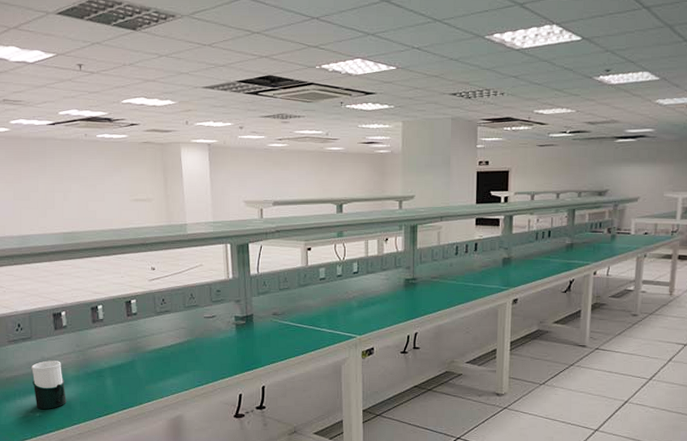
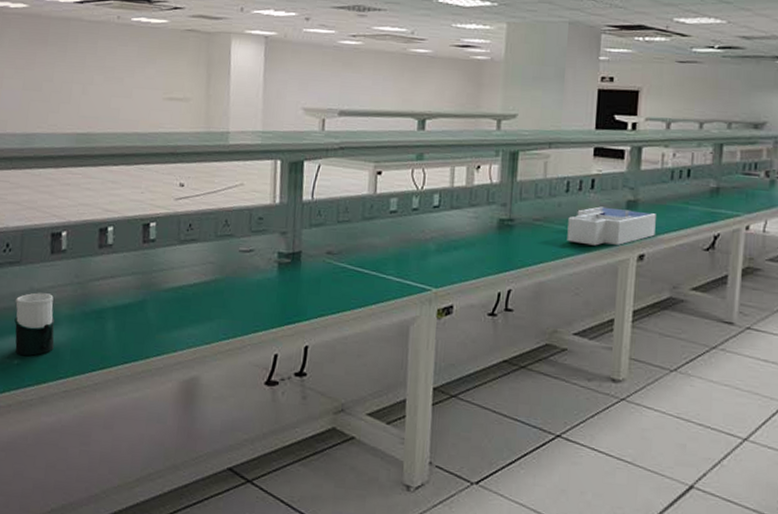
desk organizer: none [458,264,525,295] -> present [567,206,656,246]

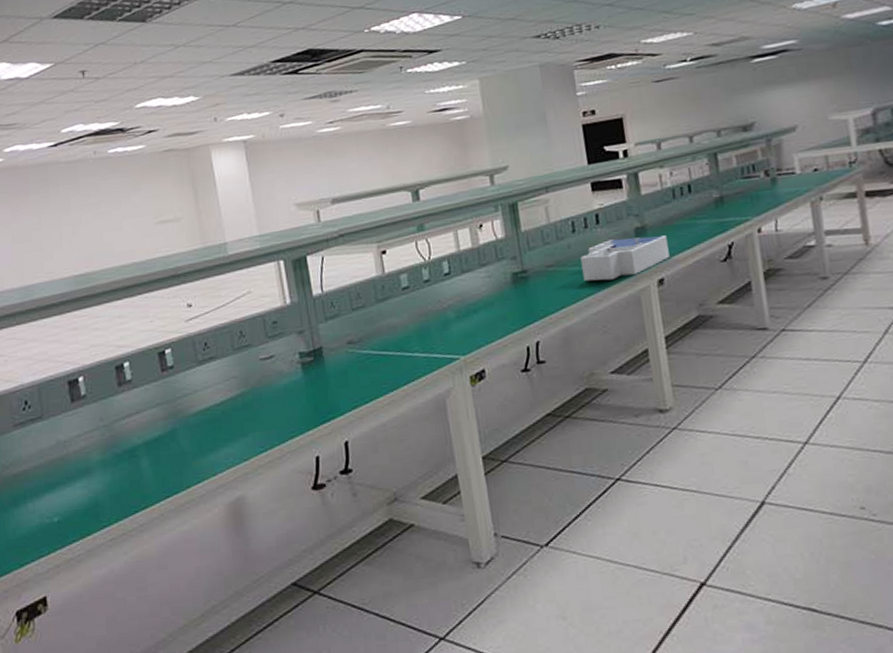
cup: present [14,292,55,356] -> none [44,443,92,512]

